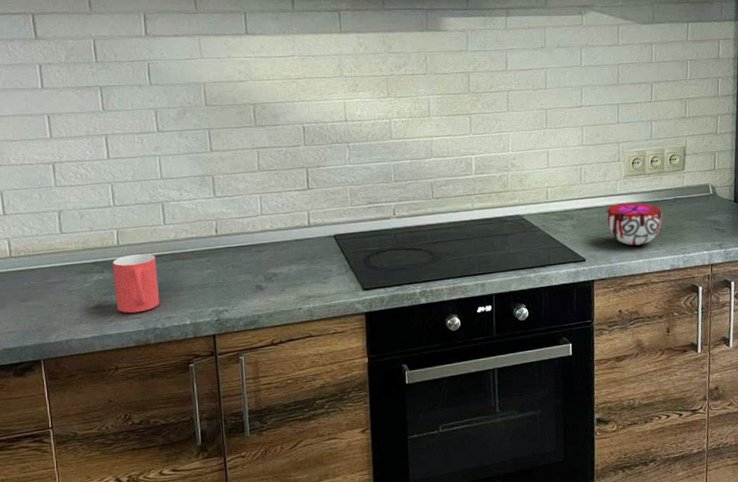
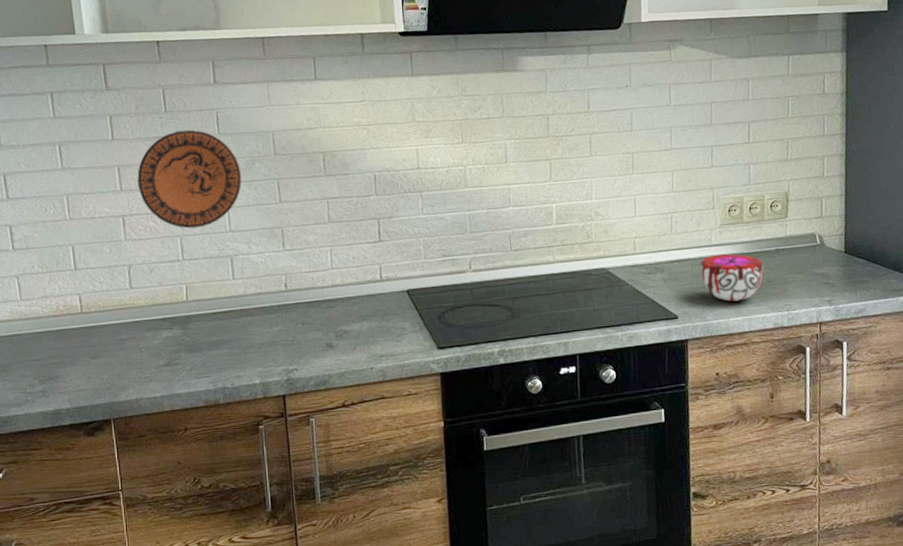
decorative plate: none [67,80,173,176] -> present [137,129,242,229]
mug: present [113,254,160,314] -> none [182,310,229,372]

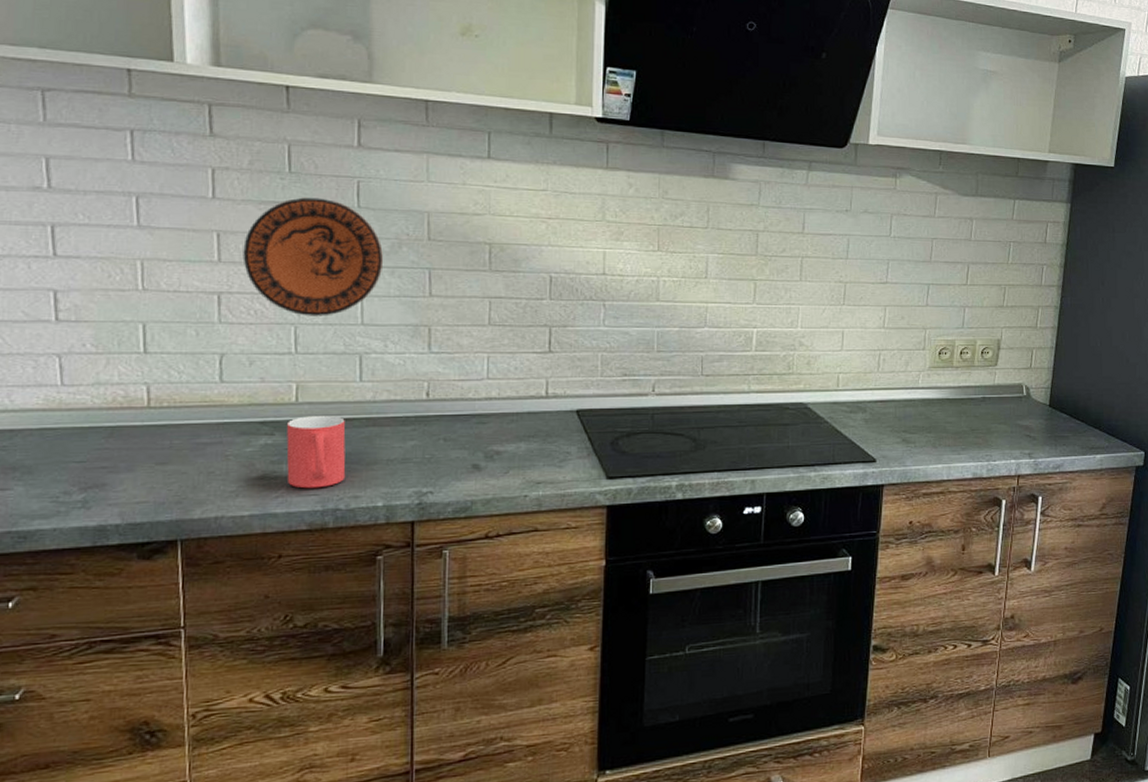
mug: none [182,310,229,372] -> present [286,416,346,489]
decorative bowl: present [700,254,764,302] -> none [903,398,968,448]

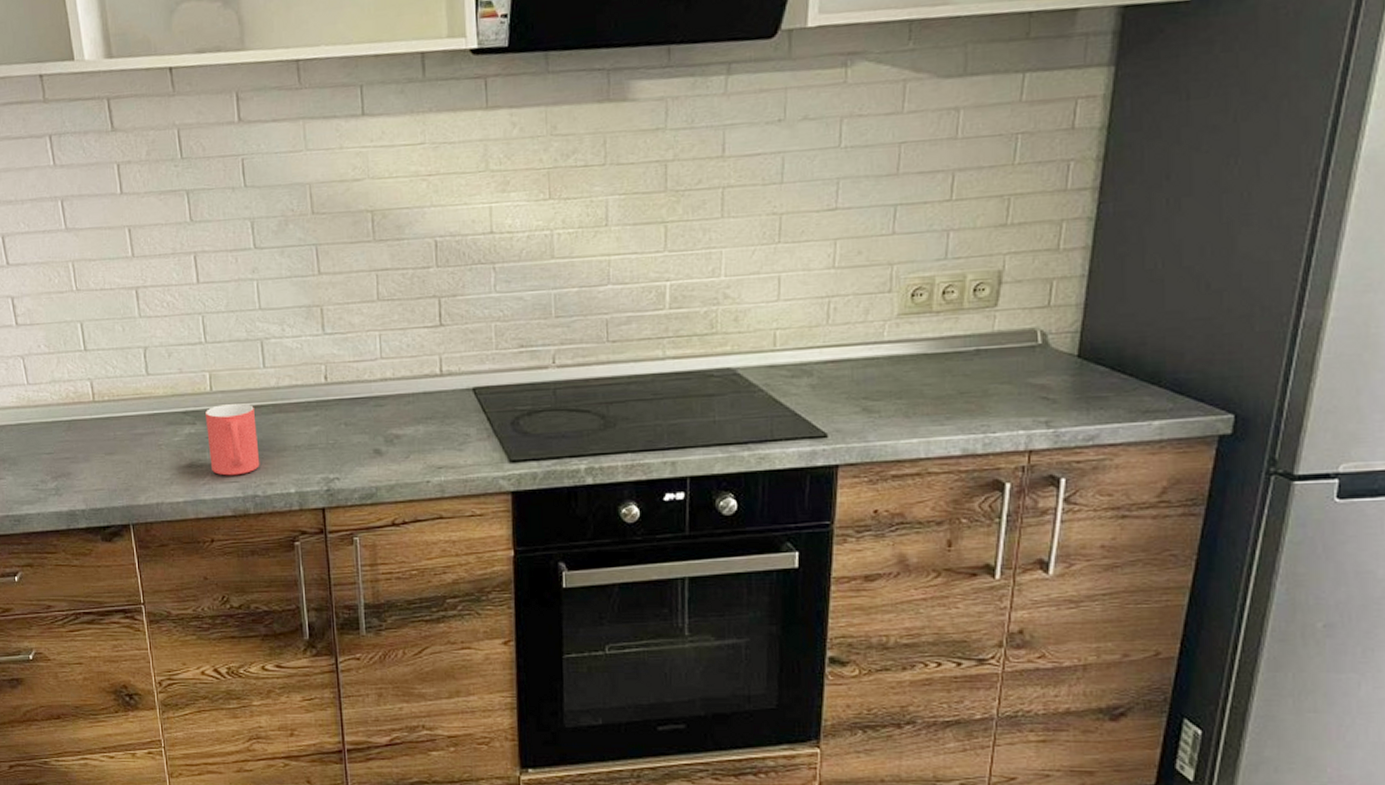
decorative plate: present [242,197,384,316] -> none [151,181,273,305]

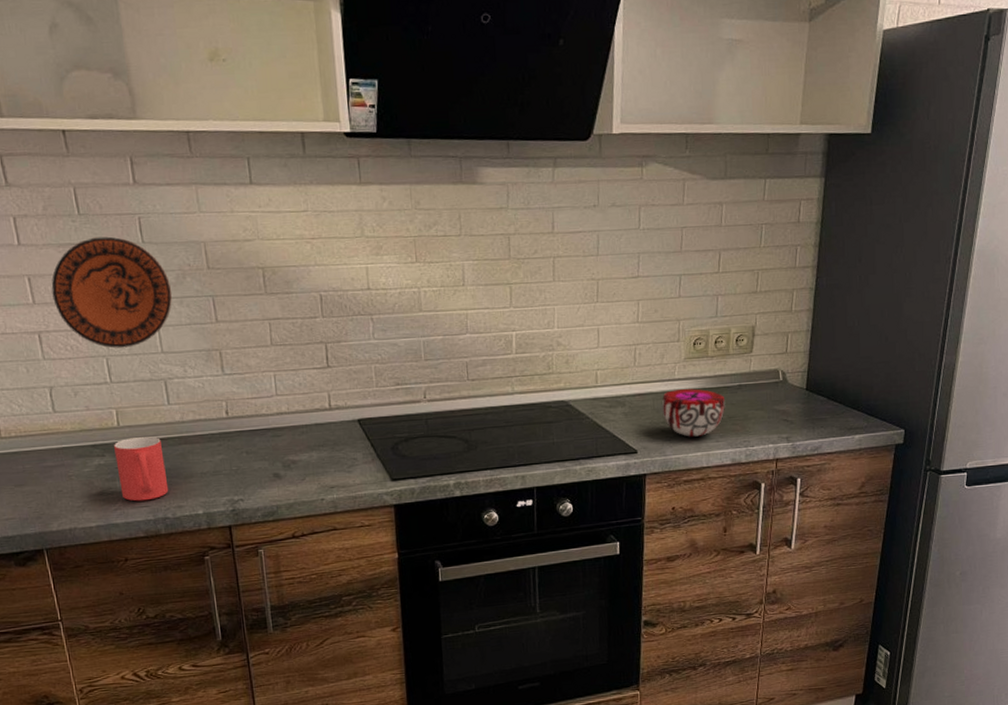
decorative plate: none [151,181,273,305] -> present [51,236,173,349]
decorative bowl: none [863,354,954,418] -> present [661,388,725,437]

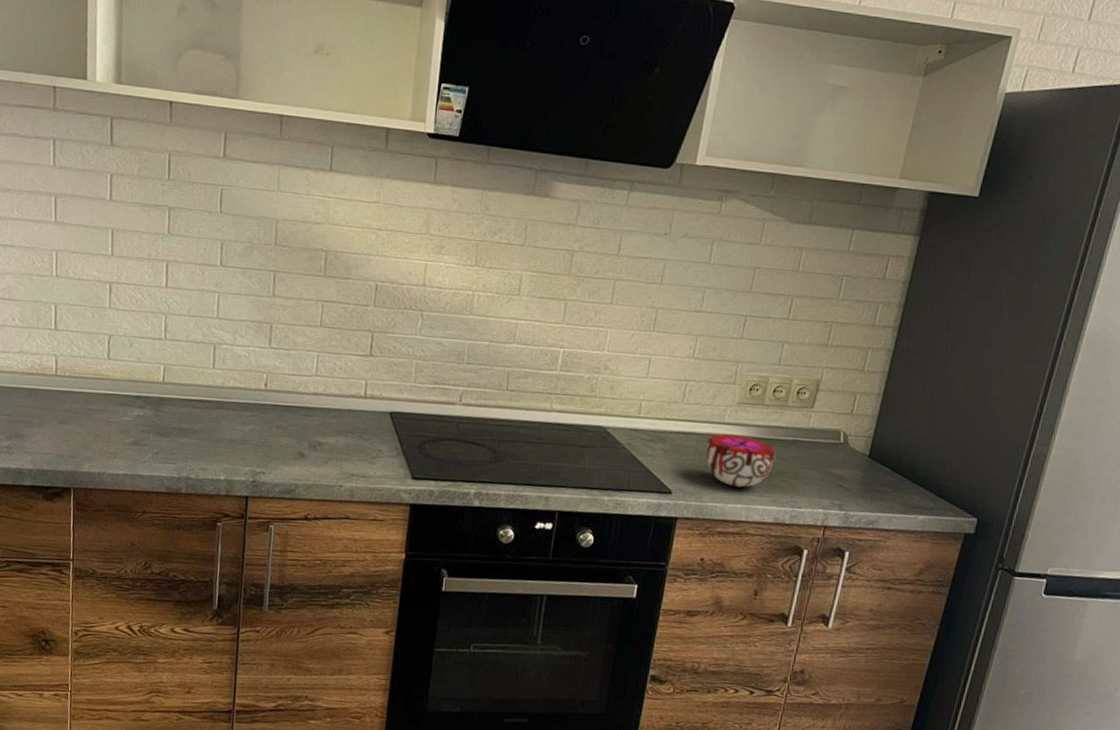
decorative plate: present [51,236,173,349] -> none [129,202,238,309]
mug: present [114,436,169,502] -> none [152,394,199,458]

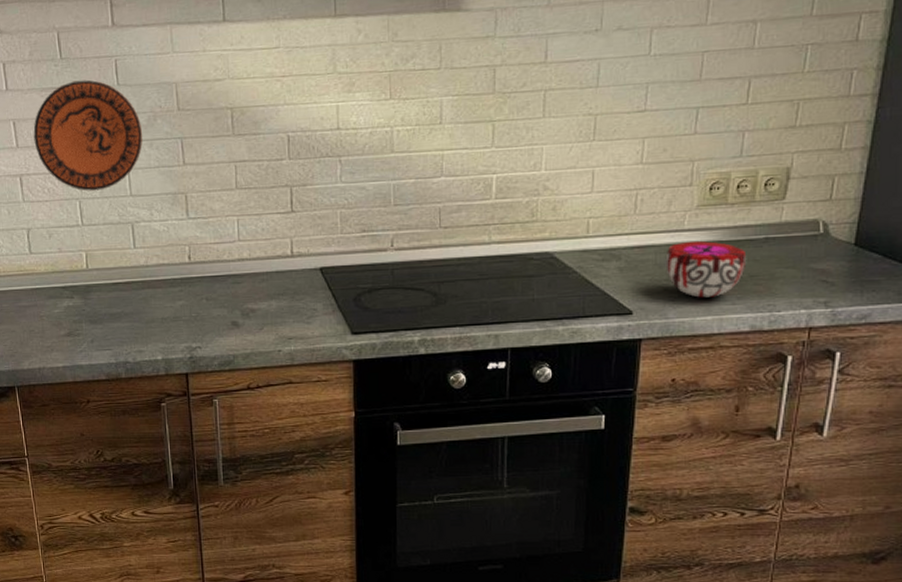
decorative plate: none [129,202,238,309] -> present [33,79,143,191]

